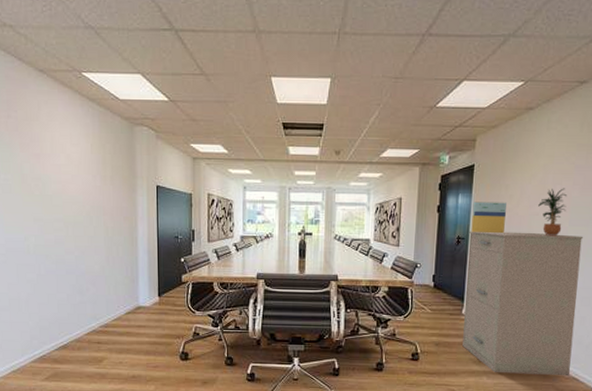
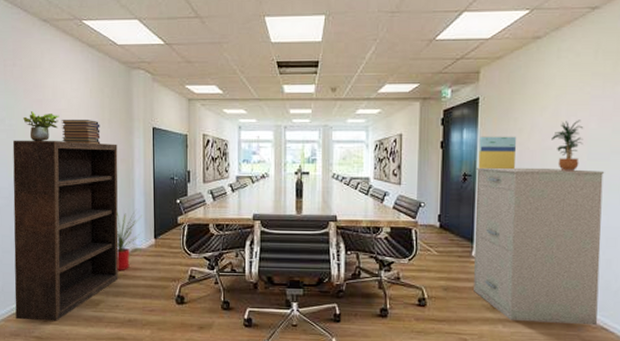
bookshelf: none [8,195,122,378] -> present [12,140,119,321]
potted plant: none [19,166,59,197] -> present [23,111,59,141]
book stack: none [60,176,103,202] -> present [61,120,101,145]
house plant: none [120,270,146,329] -> present [116,212,142,271]

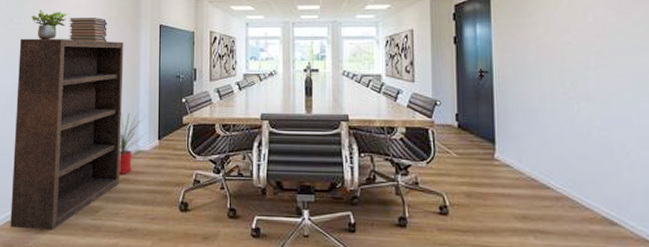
filing cabinet: present [474,167,605,326] -> none [493,63,639,238]
architectural model: present [478,136,517,169] -> none [493,31,534,65]
potted plant: present [552,120,584,172] -> none [569,13,603,67]

